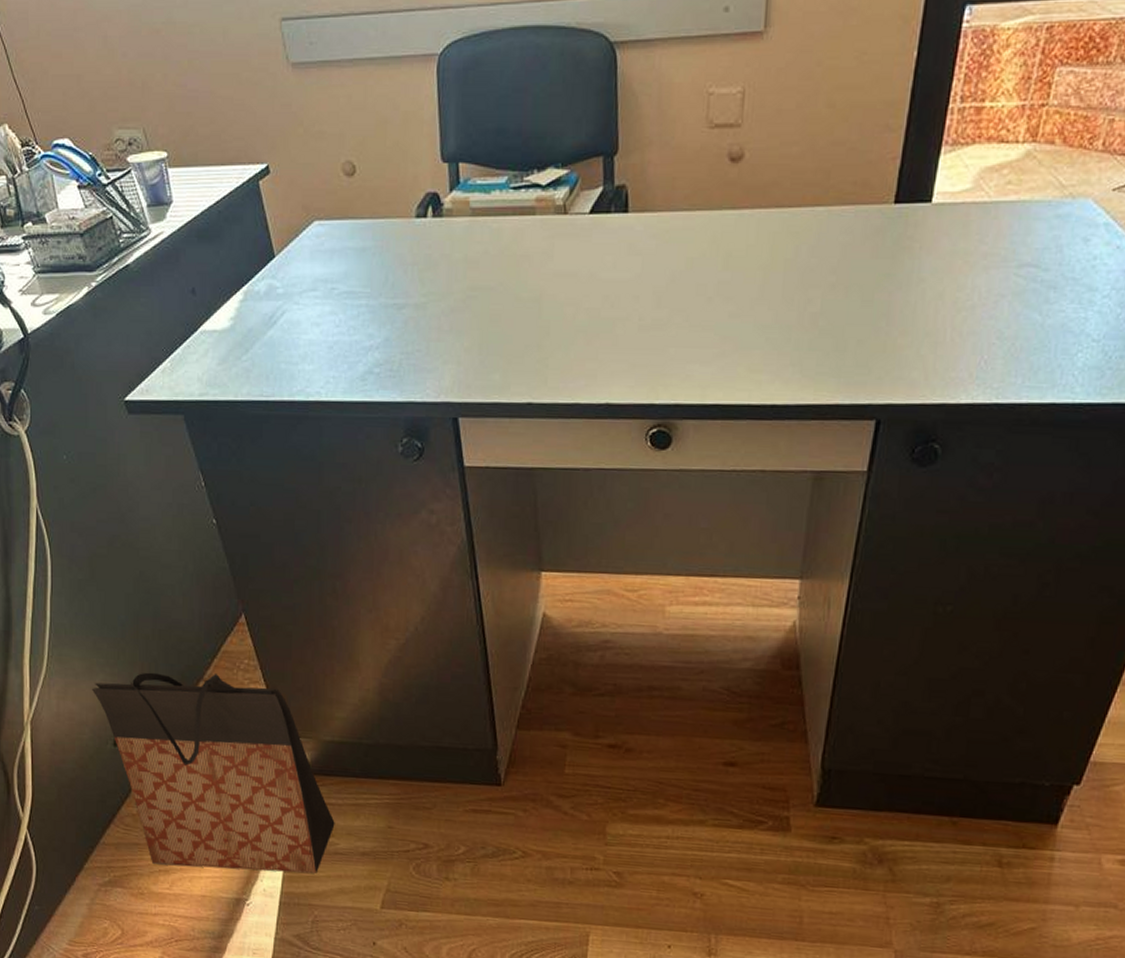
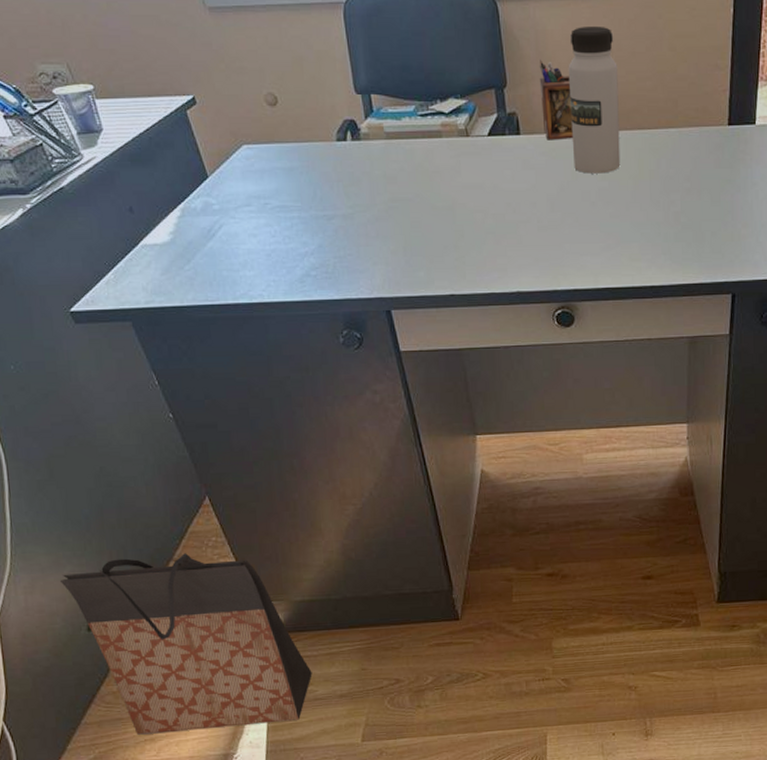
desk organizer: none [657,120,696,220] -> present [539,59,573,140]
water bottle: none [690,76,758,262] -> present [568,25,621,174]

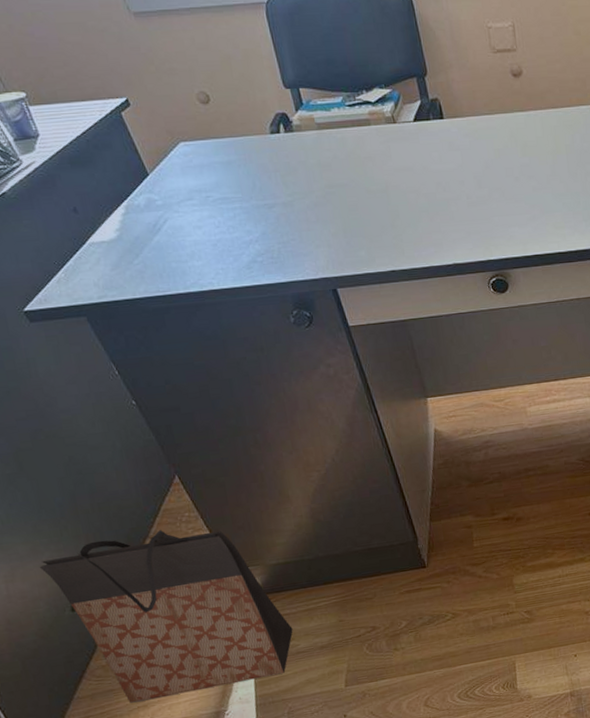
desk organizer: present [539,59,573,140] -> none [455,48,493,123]
water bottle: present [568,25,621,174] -> none [481,14,539,152]

